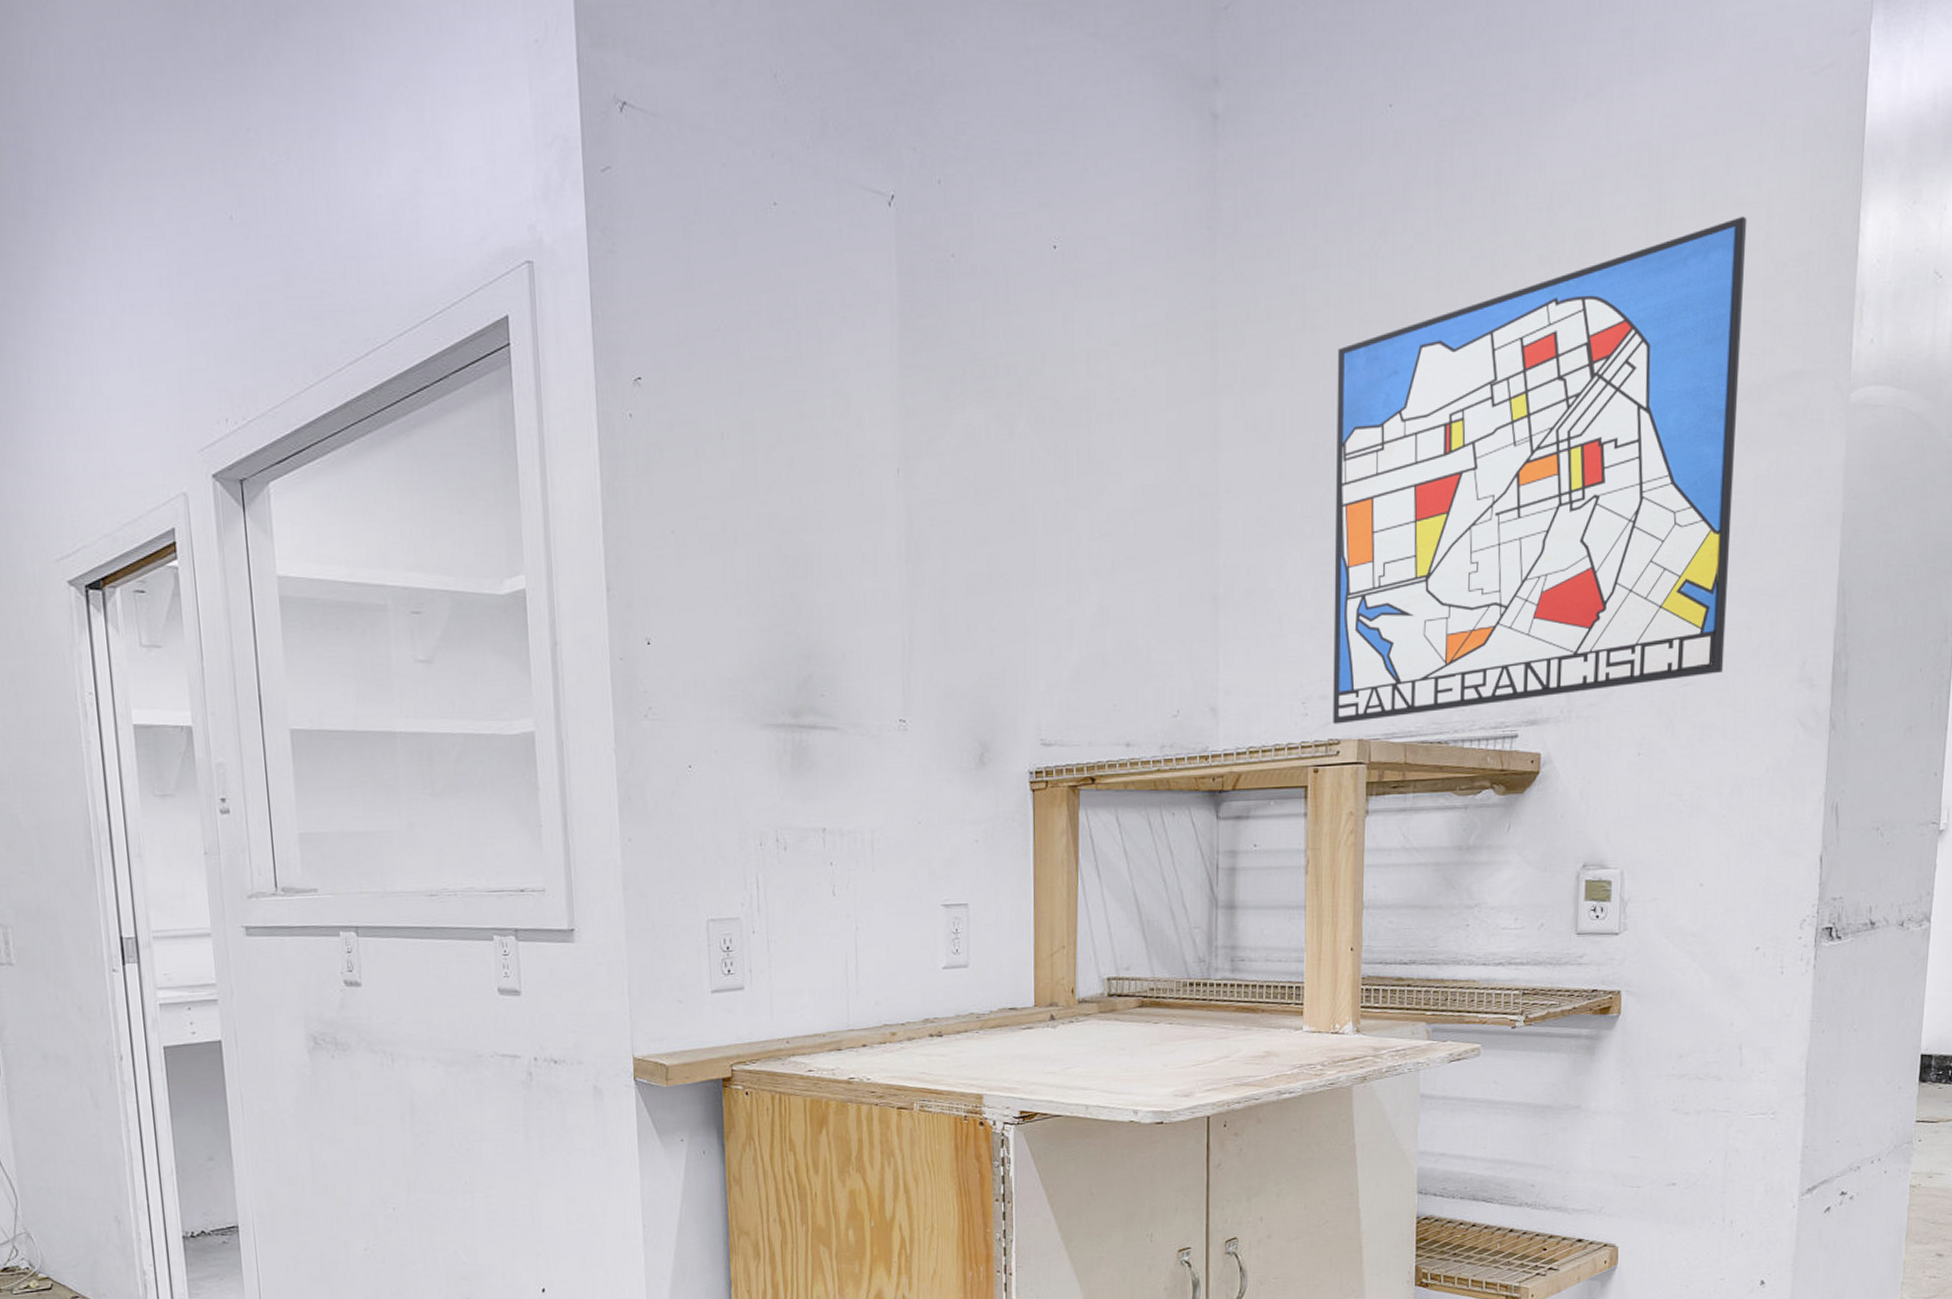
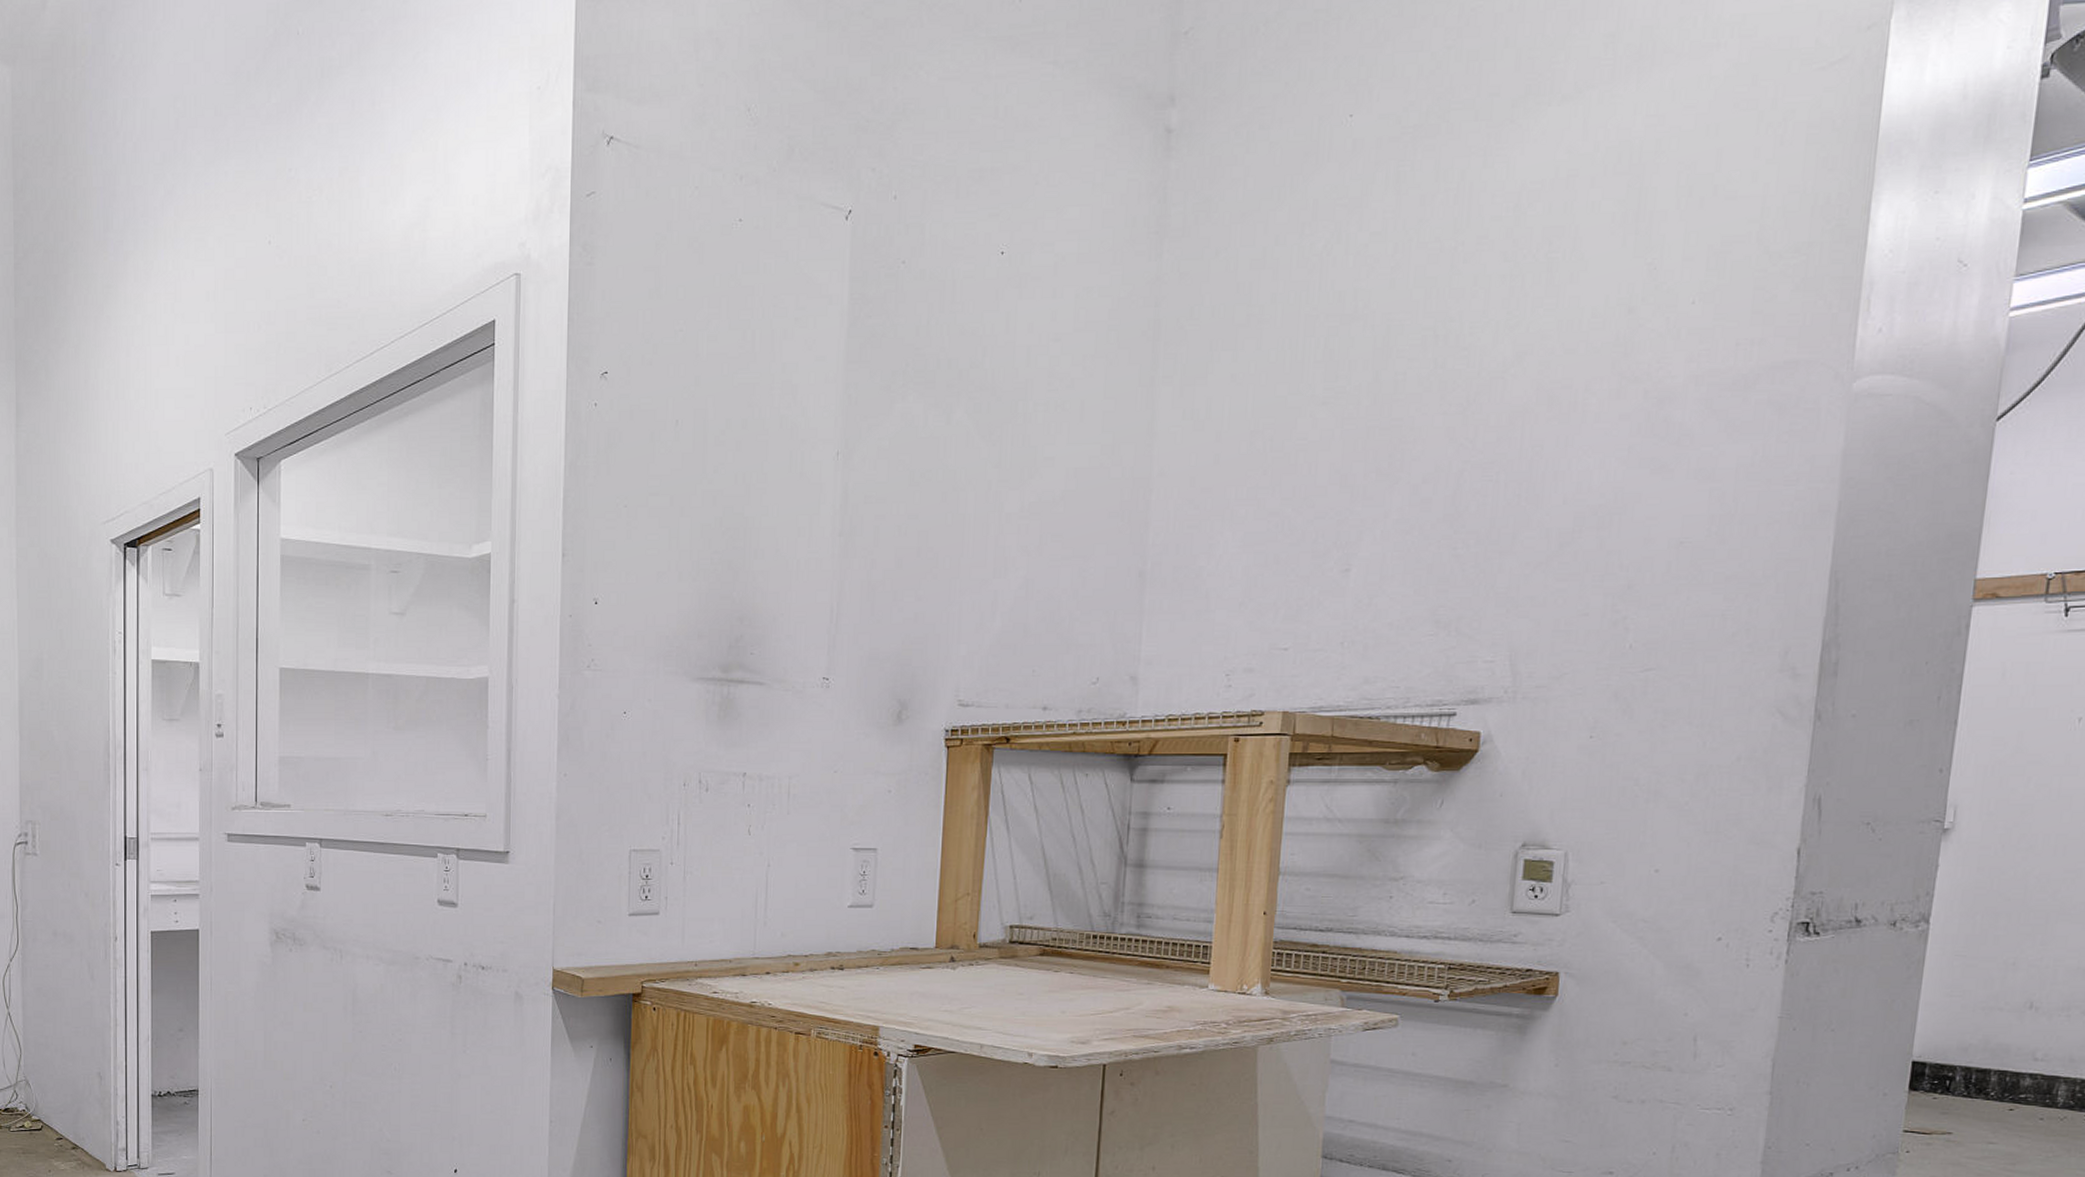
wall art: present [1333,216,1747,724] -> none [1257,209,1739,696]

